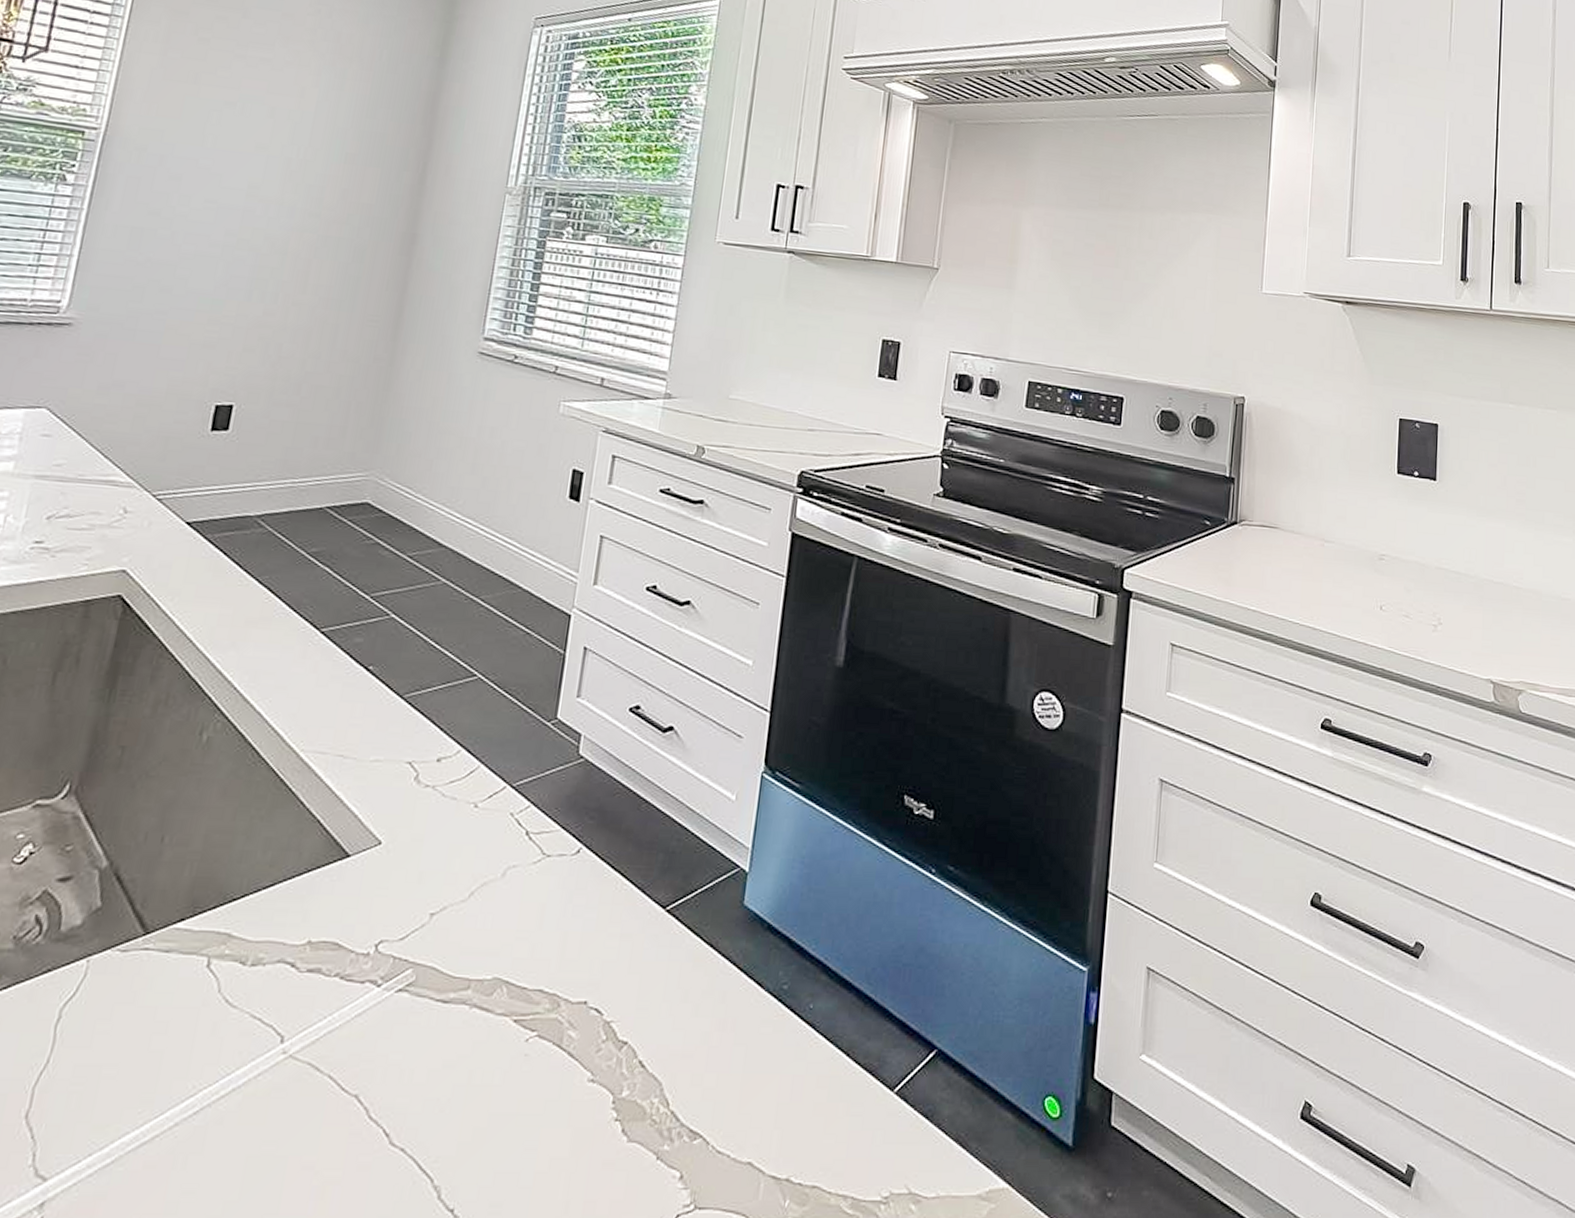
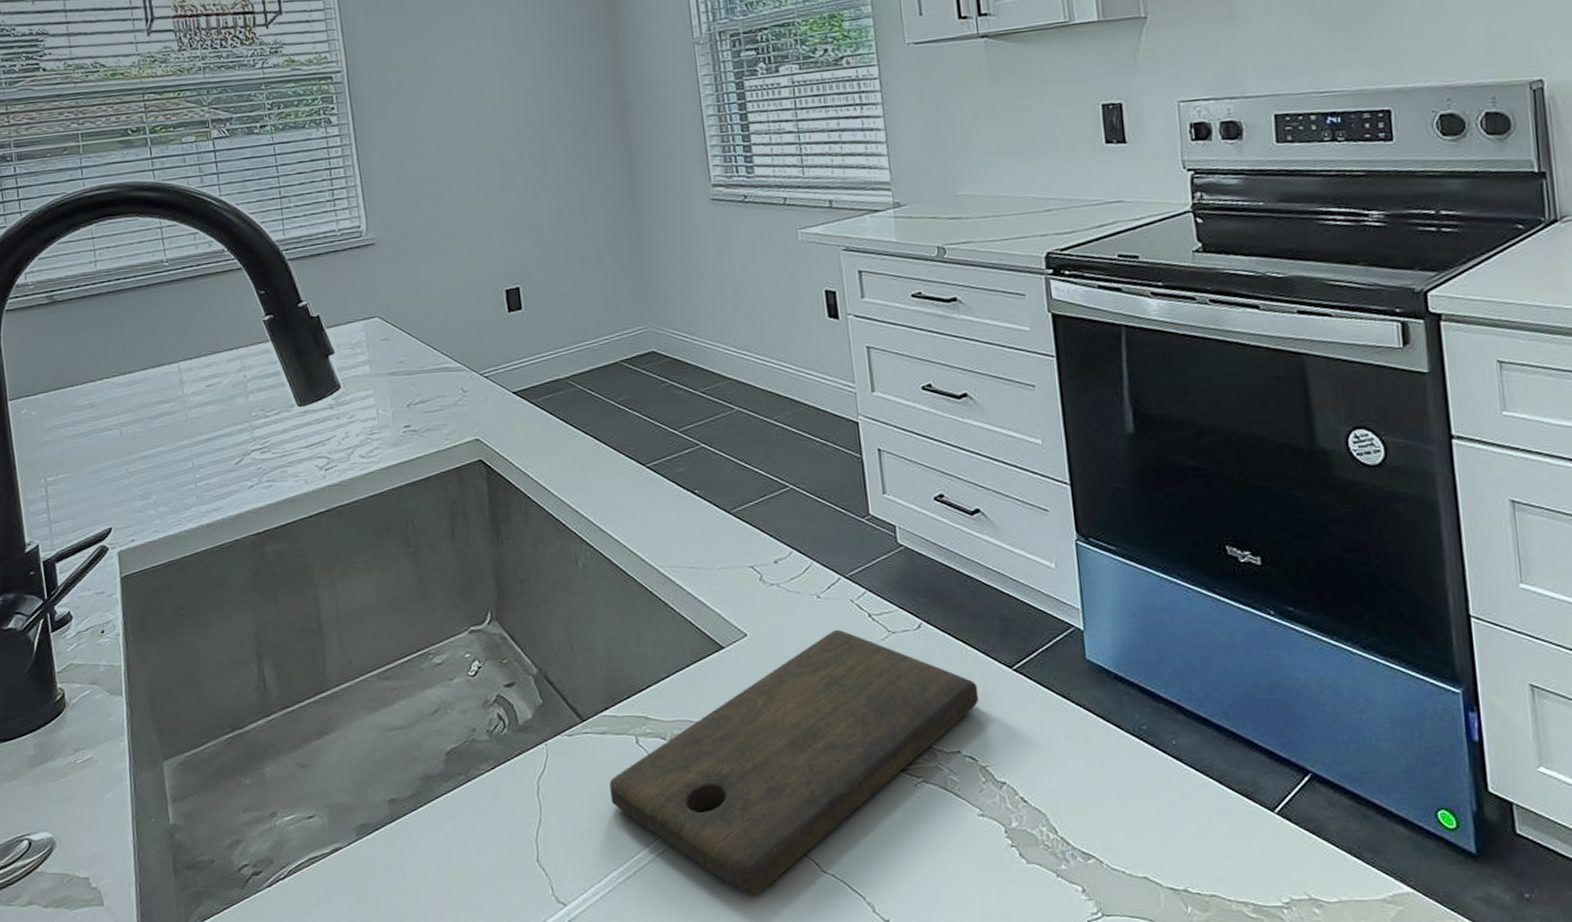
cutting board: none [151,846,624,1174] -> present [609,629,979,896]

